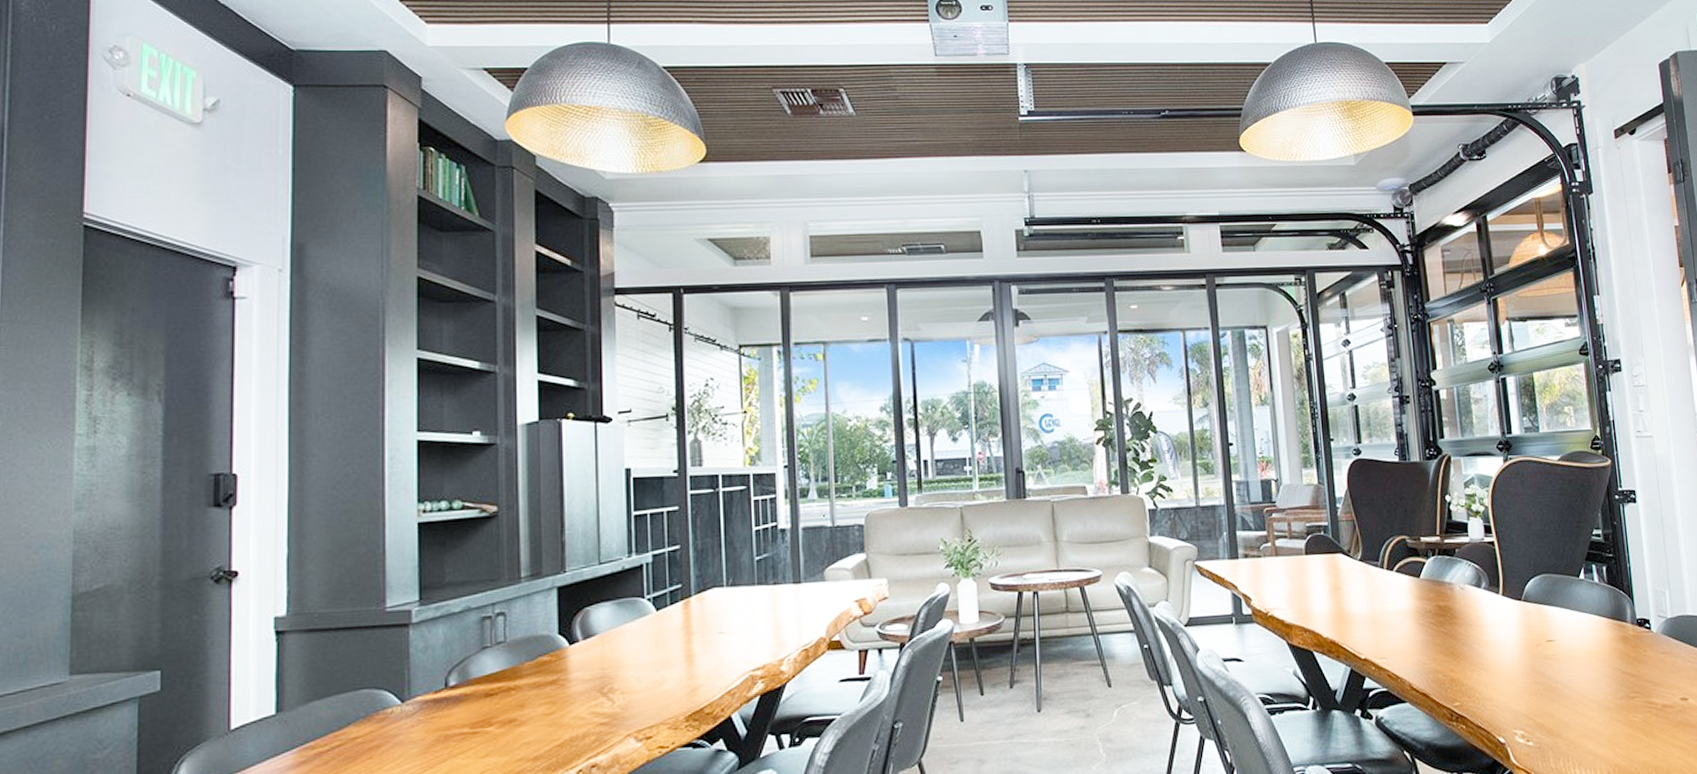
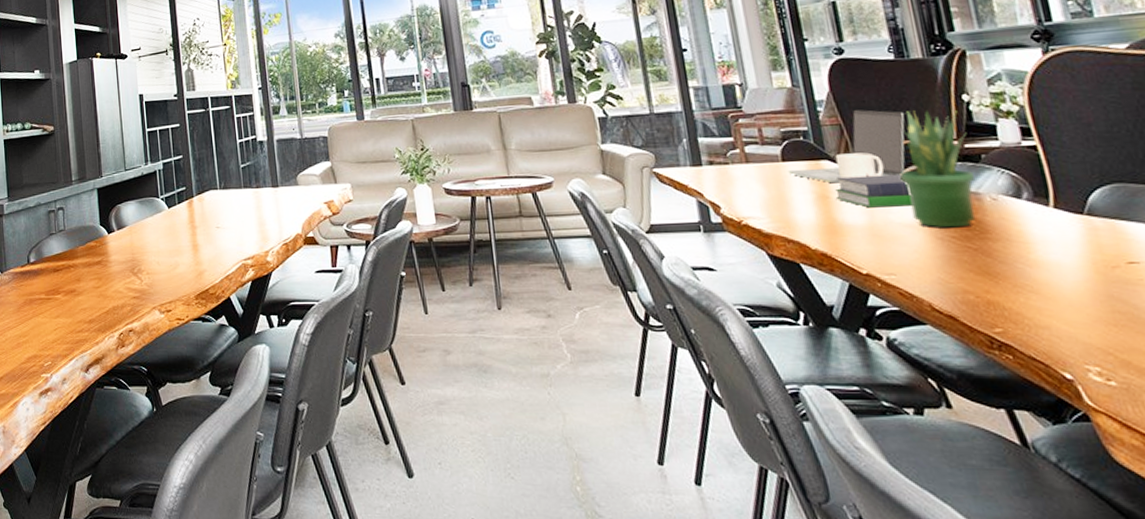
laptop: none [1309,507,1403,575] -> present [788,109,905,183]
book: none [1346,566,1403,598] -> present [835,174,913,208]
mug: none [1347,546,1385,571] -> present [835,152,885,179]
planter: none [1396,509,1449,615] -> present [900,110,976,228]

